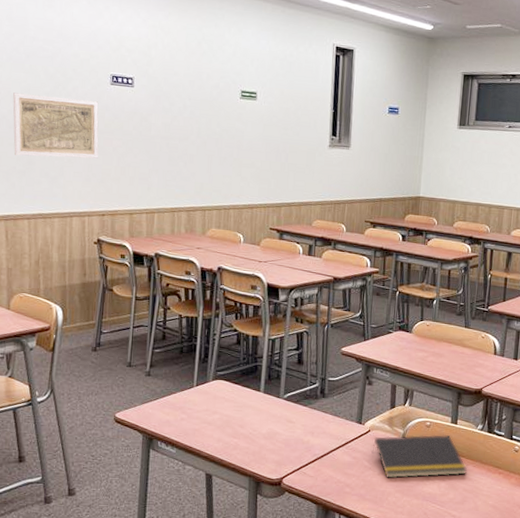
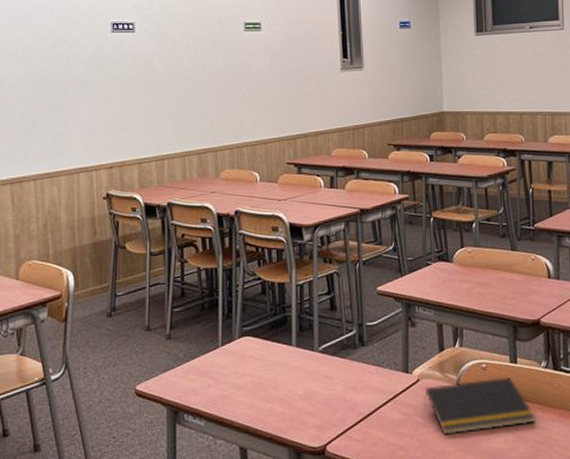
map: present [13,92,99,159] -> none [14,50,103,116]

